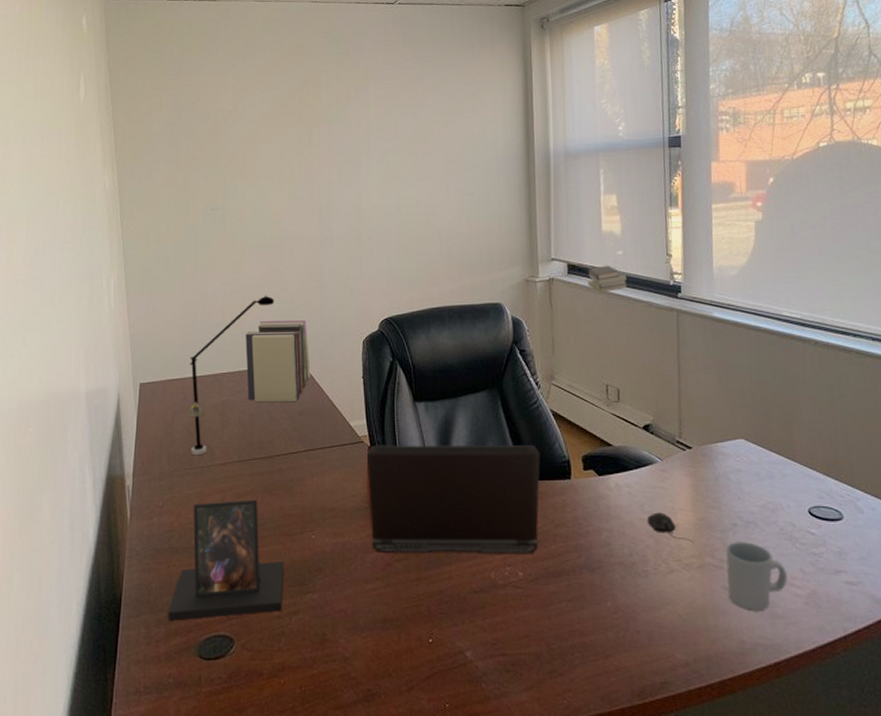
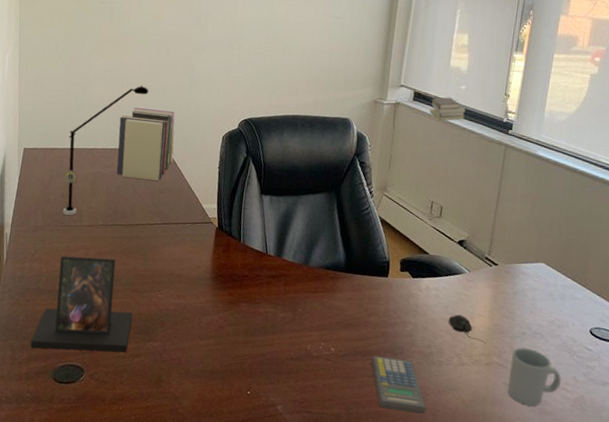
laptop computer: present [367,445,540,554] -> none [210,226,364,335]
calculator: none [566,574,639,638] -> present [371,355,426,414]

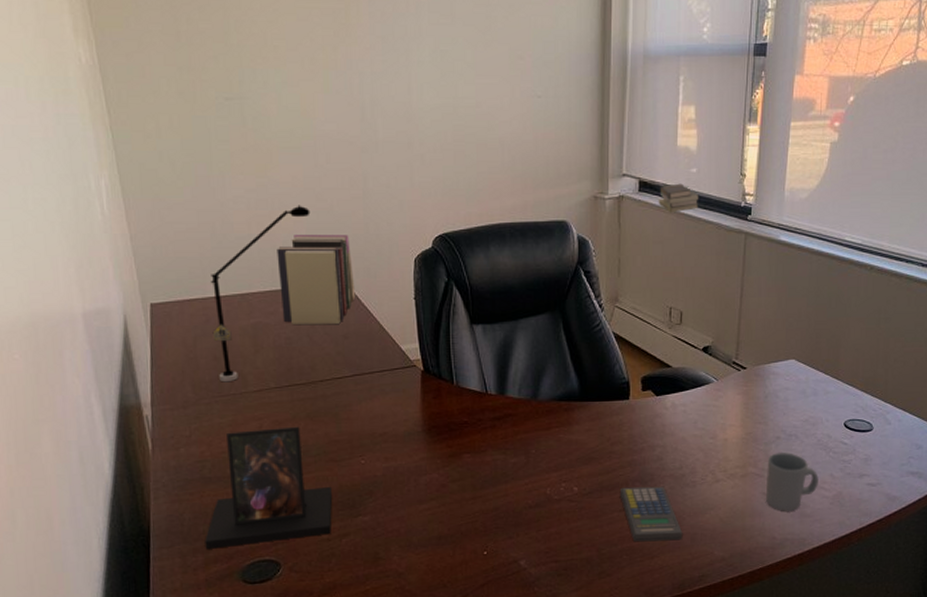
computer mouse: present [448,314,486,344] -> none [698,428,740,455]

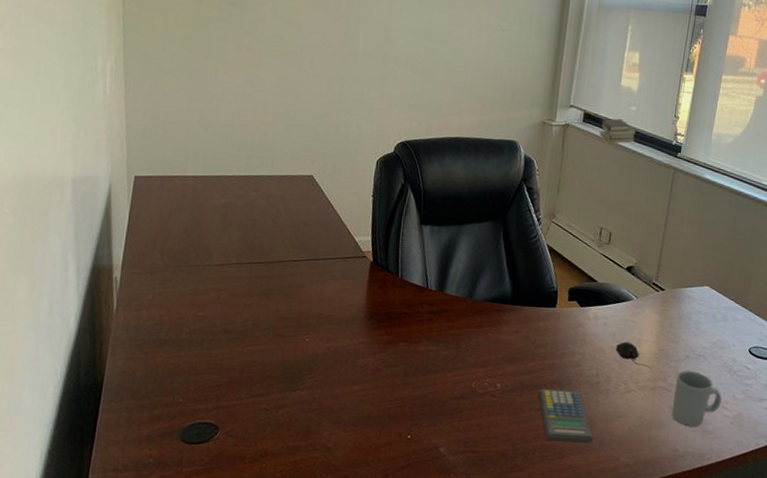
photo frame: present [205,426,333,549] -> none [151,300,276,407]
desk lamp: present [211,205,310,382] -> none [186,102,290,254]
books: present [276,235,356,325] -> none [252,128,321,213]
computer mouse: none [698,428,740,455] -> present [615,341,652,370]

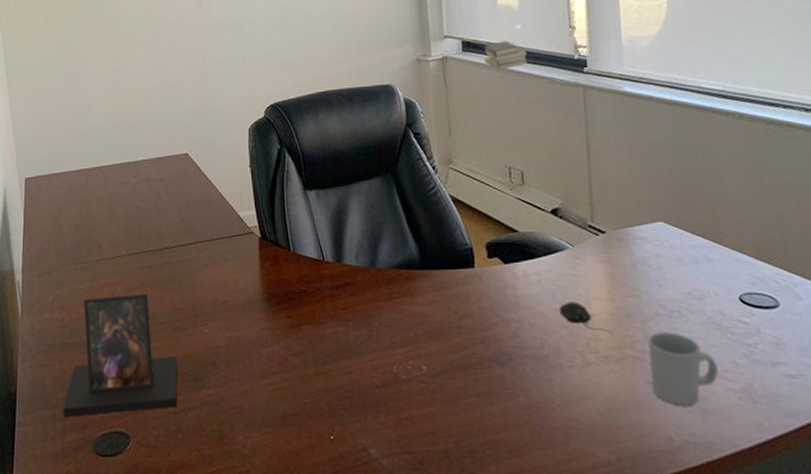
photo frame: none [151,300,276,407] -> present [63,293,178,417]
calculator: present [538,388,593,444] -> none [474,368,555,436]

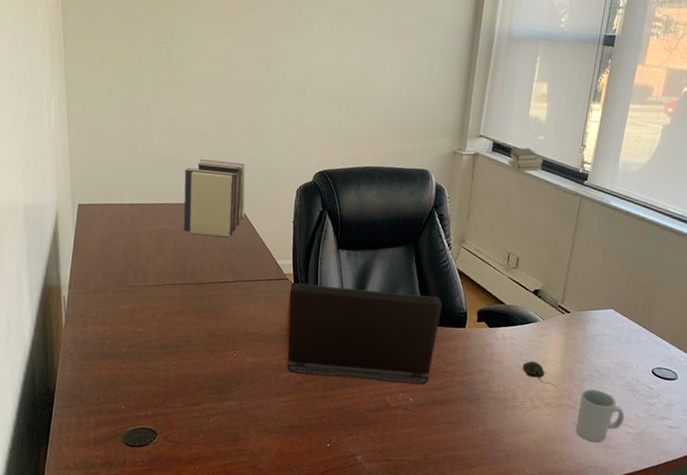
photo frame: present [63,293,178,417] -> none [97,317,207,414]
books: none [128,109,197,194] -> present [183,159,245,238]
laptop computer: none [258,233,442,347] -> present [287,283,443,385]

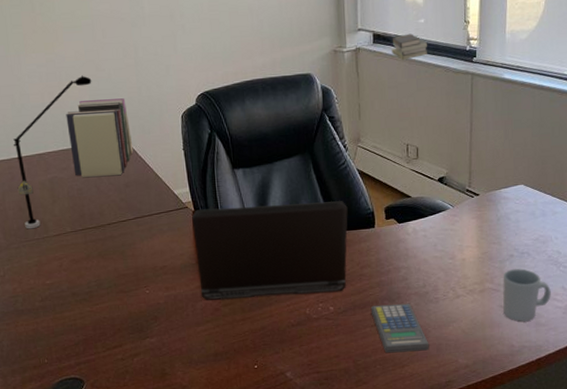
desk lamp: none [125,135,216,276] -> present [13,75,92,229]
calculator: none [448,403,500,456] -> present [370,303,430,354]
computer mouse: present [522,361,557,388] -> none [438,250,477,273]

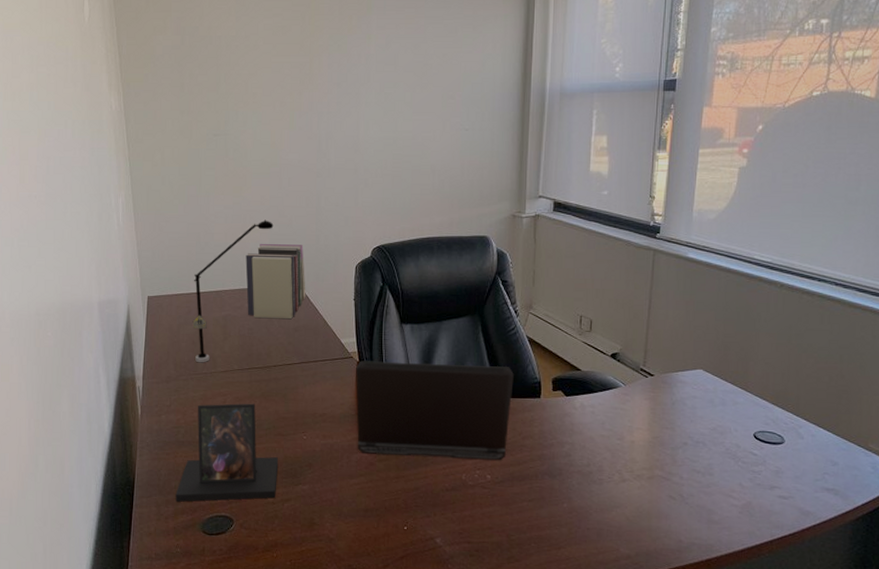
photo frame: none [21,264,125,370] -> present [175,403,279,502]
calculator: present [370,303,430,354] -> none [529,479,589,534]
books: present [391,33,428,61] -> none [571,204,610,231]
mug: present [502,269,551,322] -> none [672,458,727,516]

